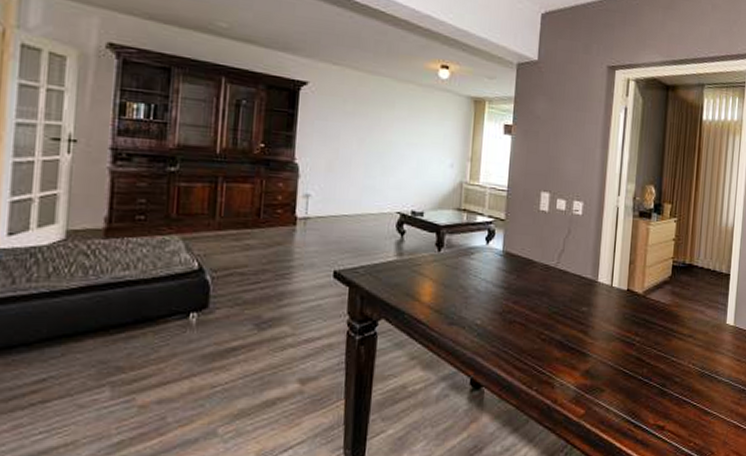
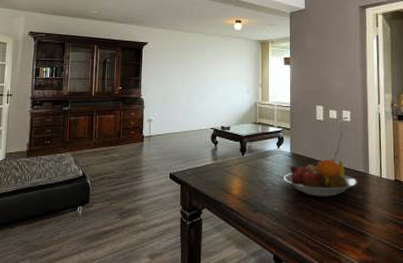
fruit bowl: none [491,261,584,308] -> present [284,158,358,197]

